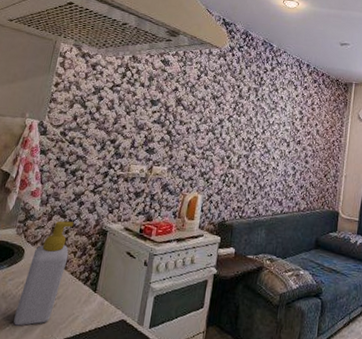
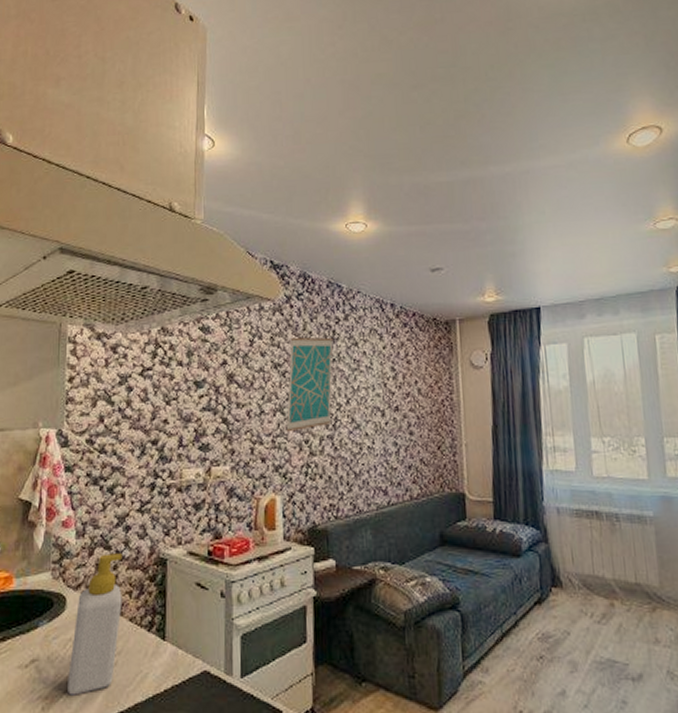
wall art: none [214,78,260,149] -> present [286,337,333,432]

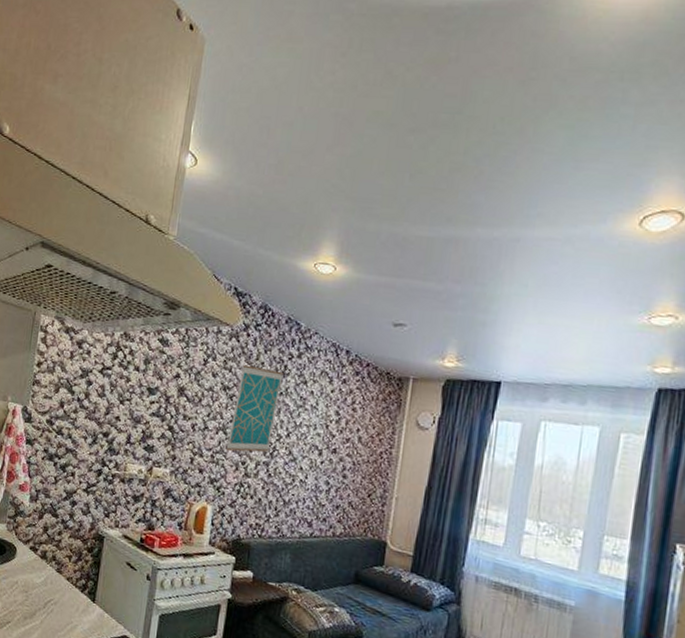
soap bottle: present [68,553,122,696] -> none [10,520,67,628]

